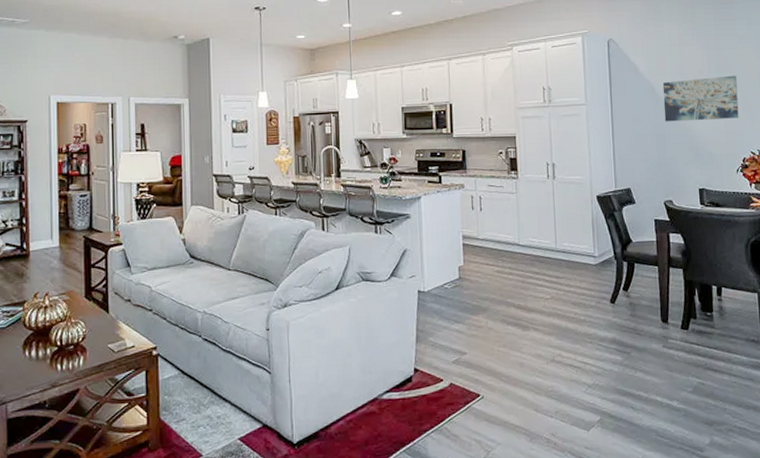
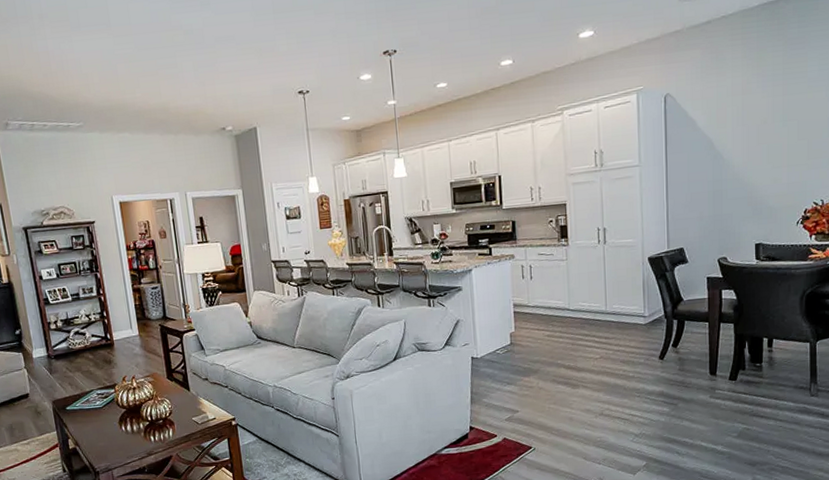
wall art: present [662,75,739,122] -> none [722,122,804,178]

